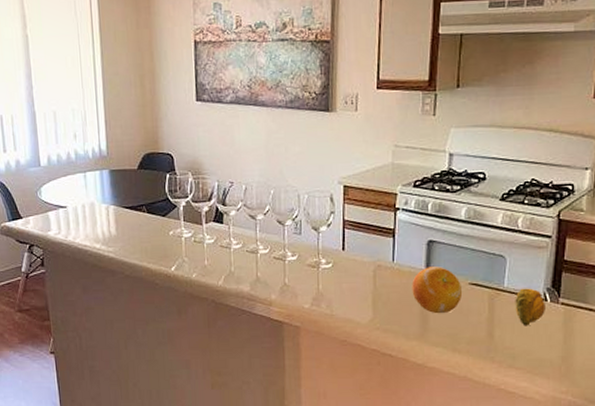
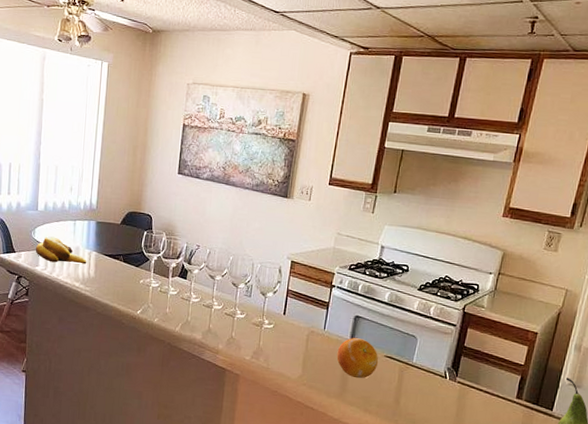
banana: none [44,194,106,224] -> present [35,236,87,264]
orange: present [515,288,545,326] -> none [419,365,445,398]

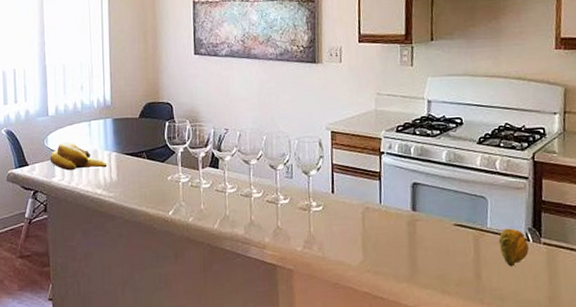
fruit: present [336,338,379,379] -> none [399,208,448,256]
orange: none [419,365,445,398] -> present [498,228,529,267]

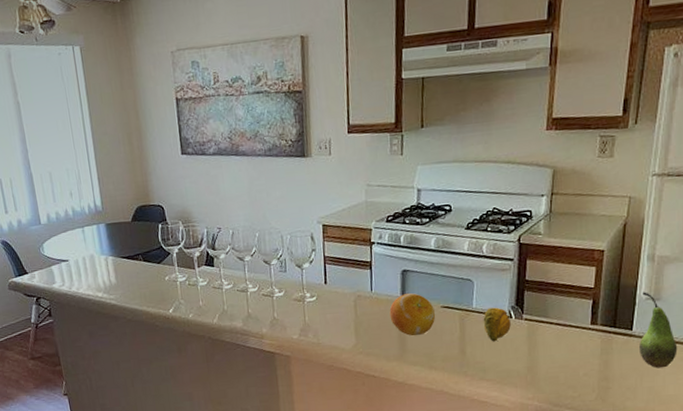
banana: present [50,142,107,171] -> none [47,249,105,277]
fruit: none [399,208,448,256] -> present [389,293,436,336]

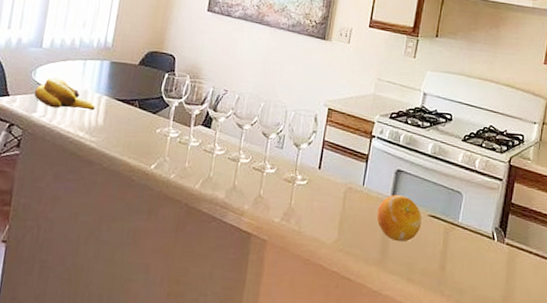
banana: none [47,249,105,277] -> present [34,77,96,111]
orange: present [483,307,511,342] -> none [466,225,493,263]

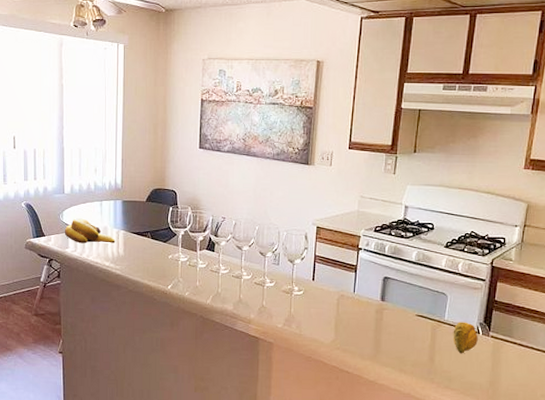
fruit: present [376,195,422,243] -> none [368,299,410,340]
orange: none [466,225,493,263] -> present [453,322,478,354]

